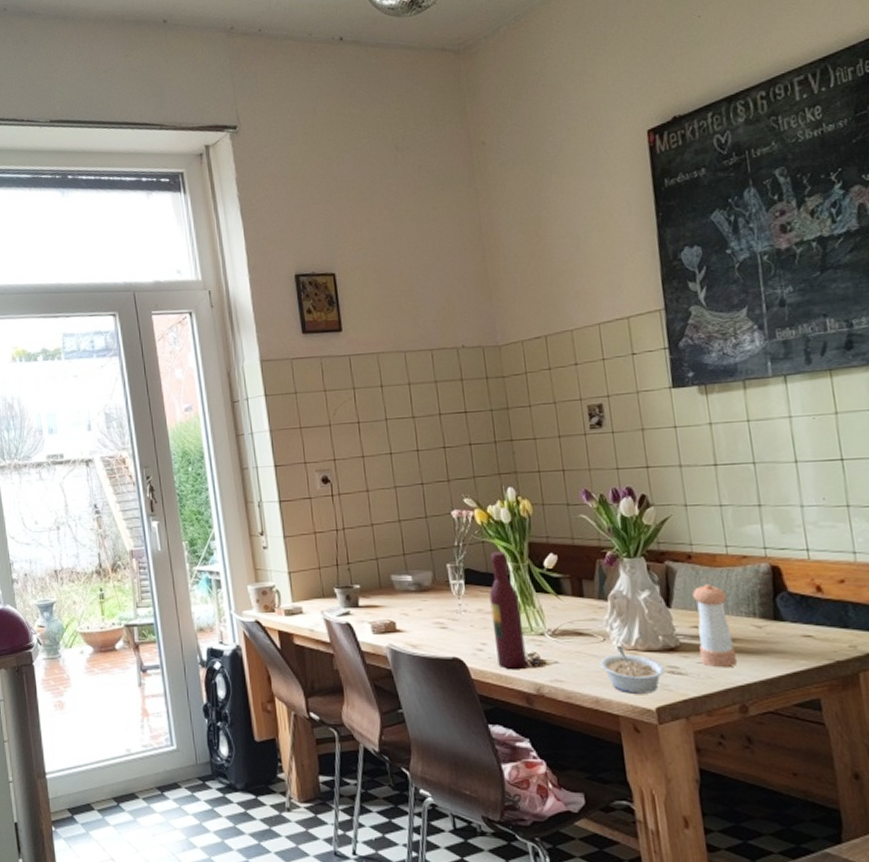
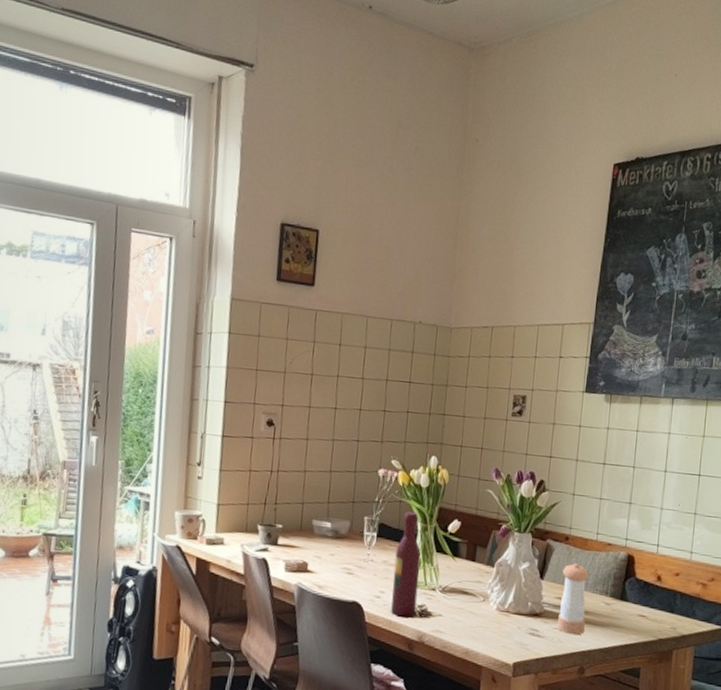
legume: present [600,645,665,694] -> none [476,606,527,650]

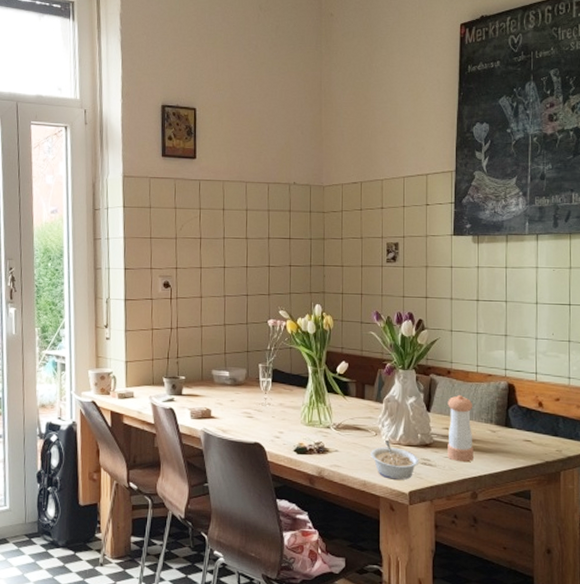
wine bottle: present [391,511,421,618] -> none [290,356,314,455]
legume: none [476,606,527,650] -> present [371,439,419,480]

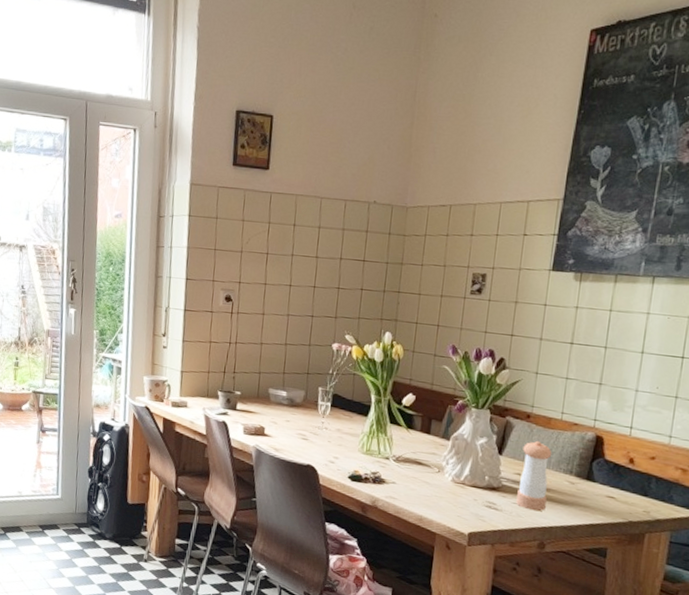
legume: present [371,439,419,480] -> none [430,477,484,521]

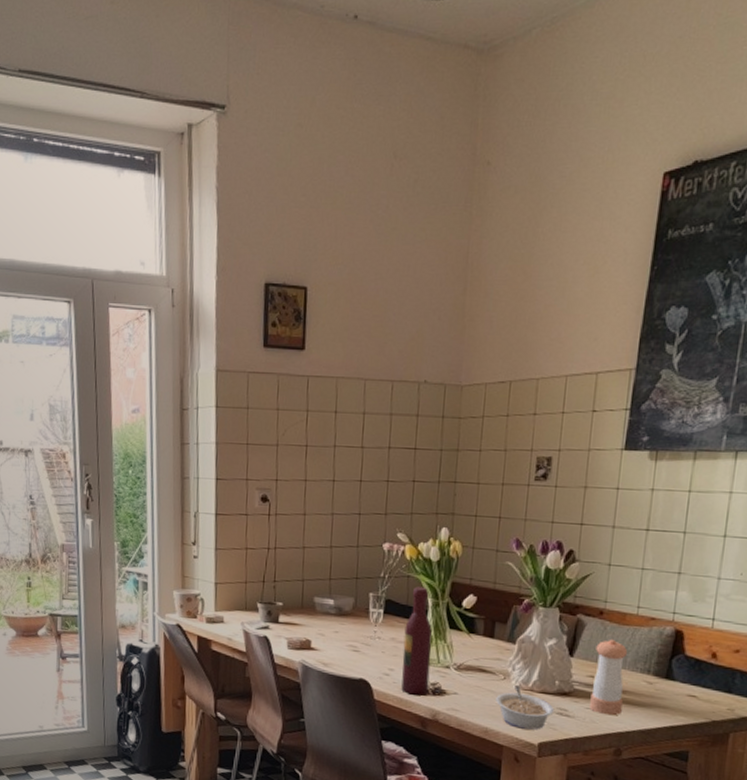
wine bottle: none [345,383,374,483] -> present [401,586,432,696]
legume: none [430,477,484,521] -> present [496,684,555,730]

